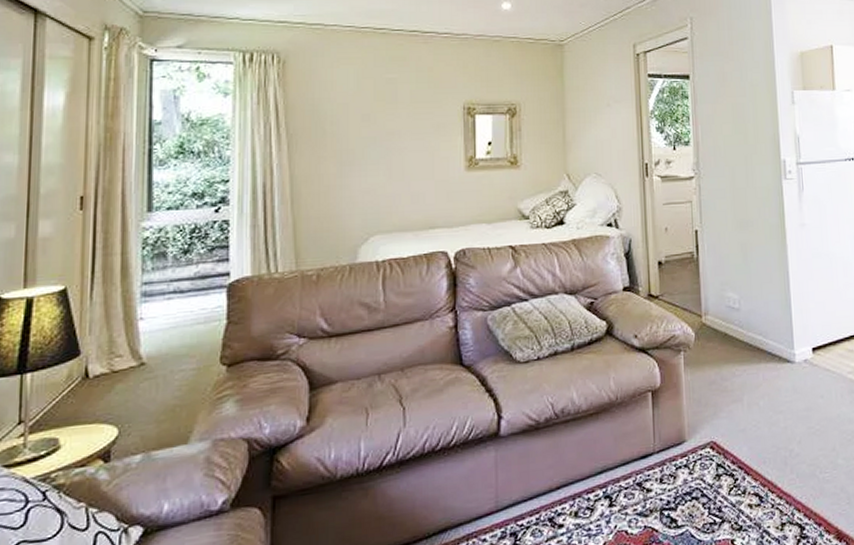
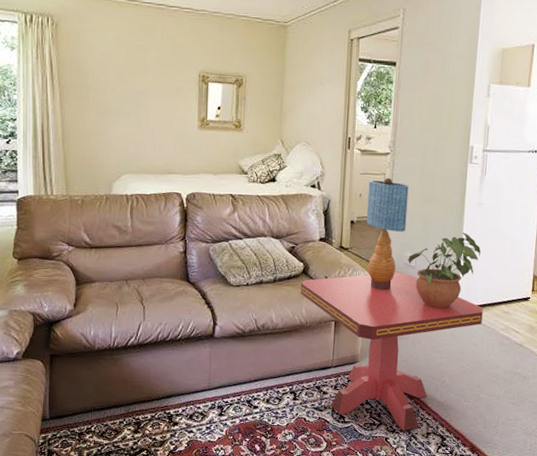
side table: none [605,317,826,526] -> present [300,272,483,431]
table lamp: none [674,205,723,344] -> present [366,177,409,291]
potted plant: none [730,260,811,358] -> present [408,232,481,309]

